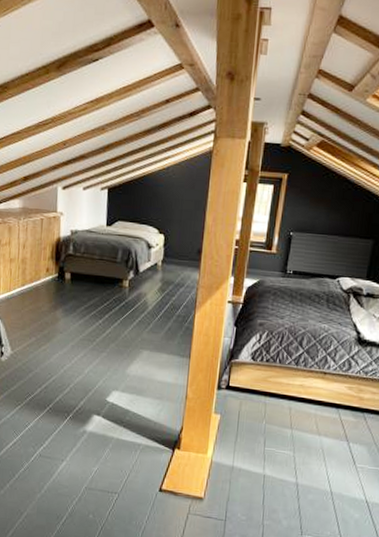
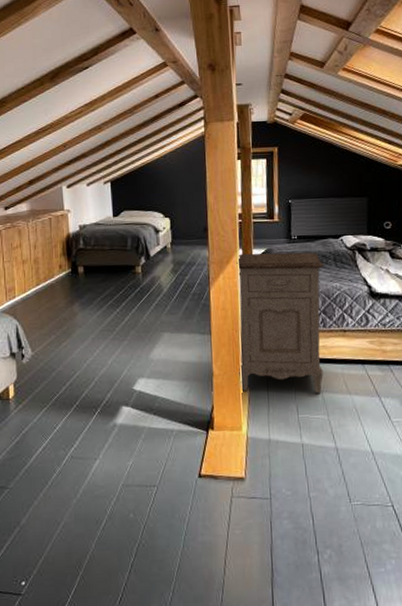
nightstand: none [212,281,316,430] -> present [236,252,324,393]

